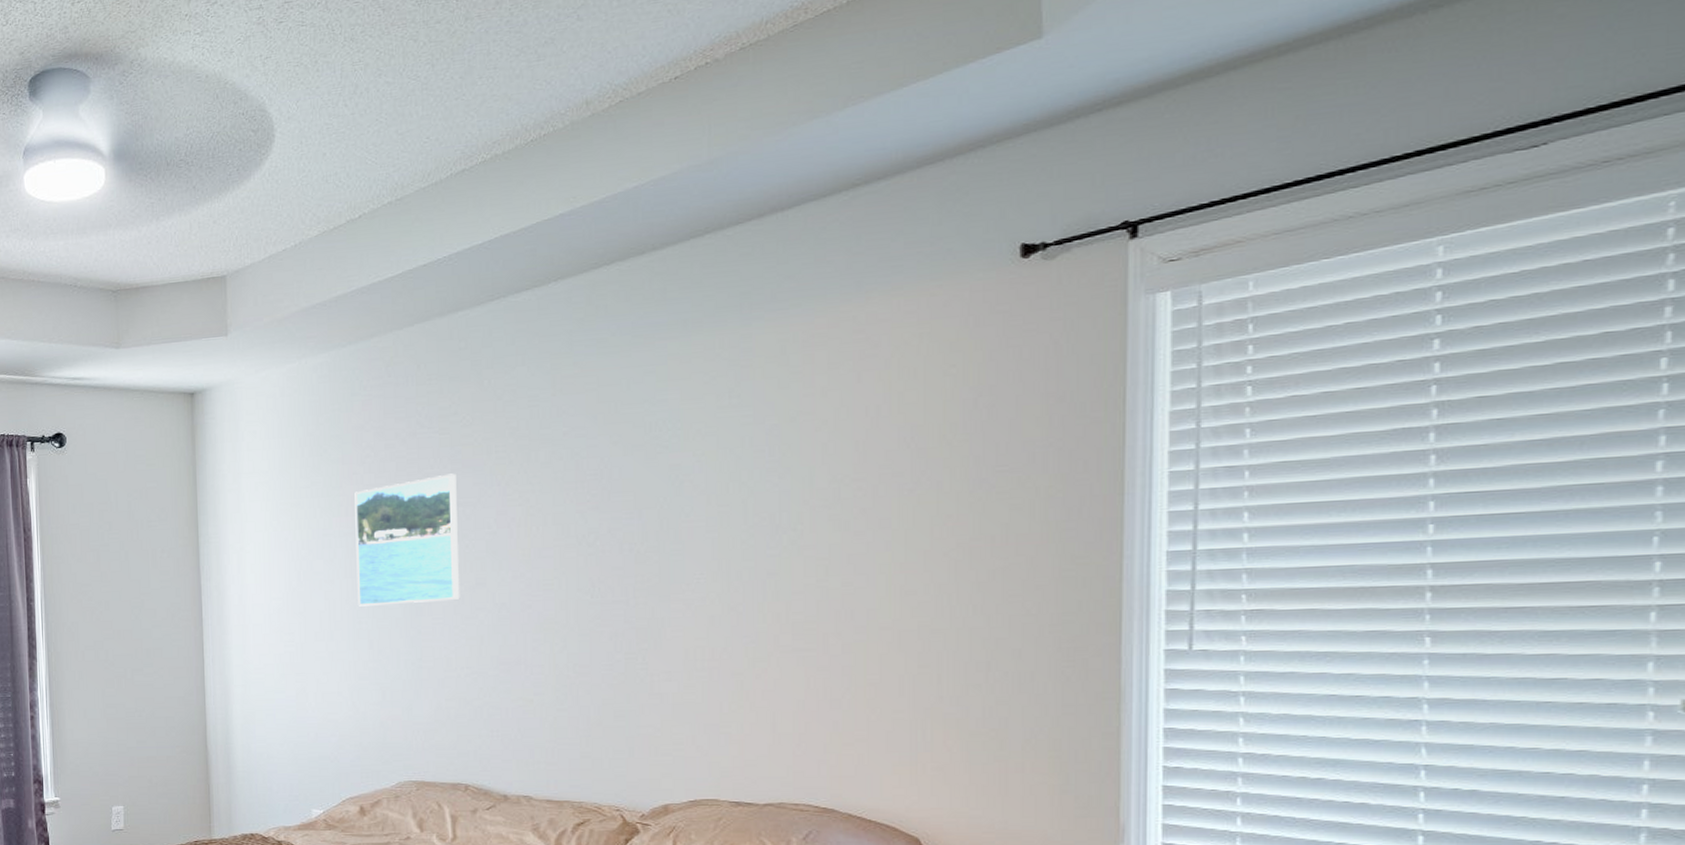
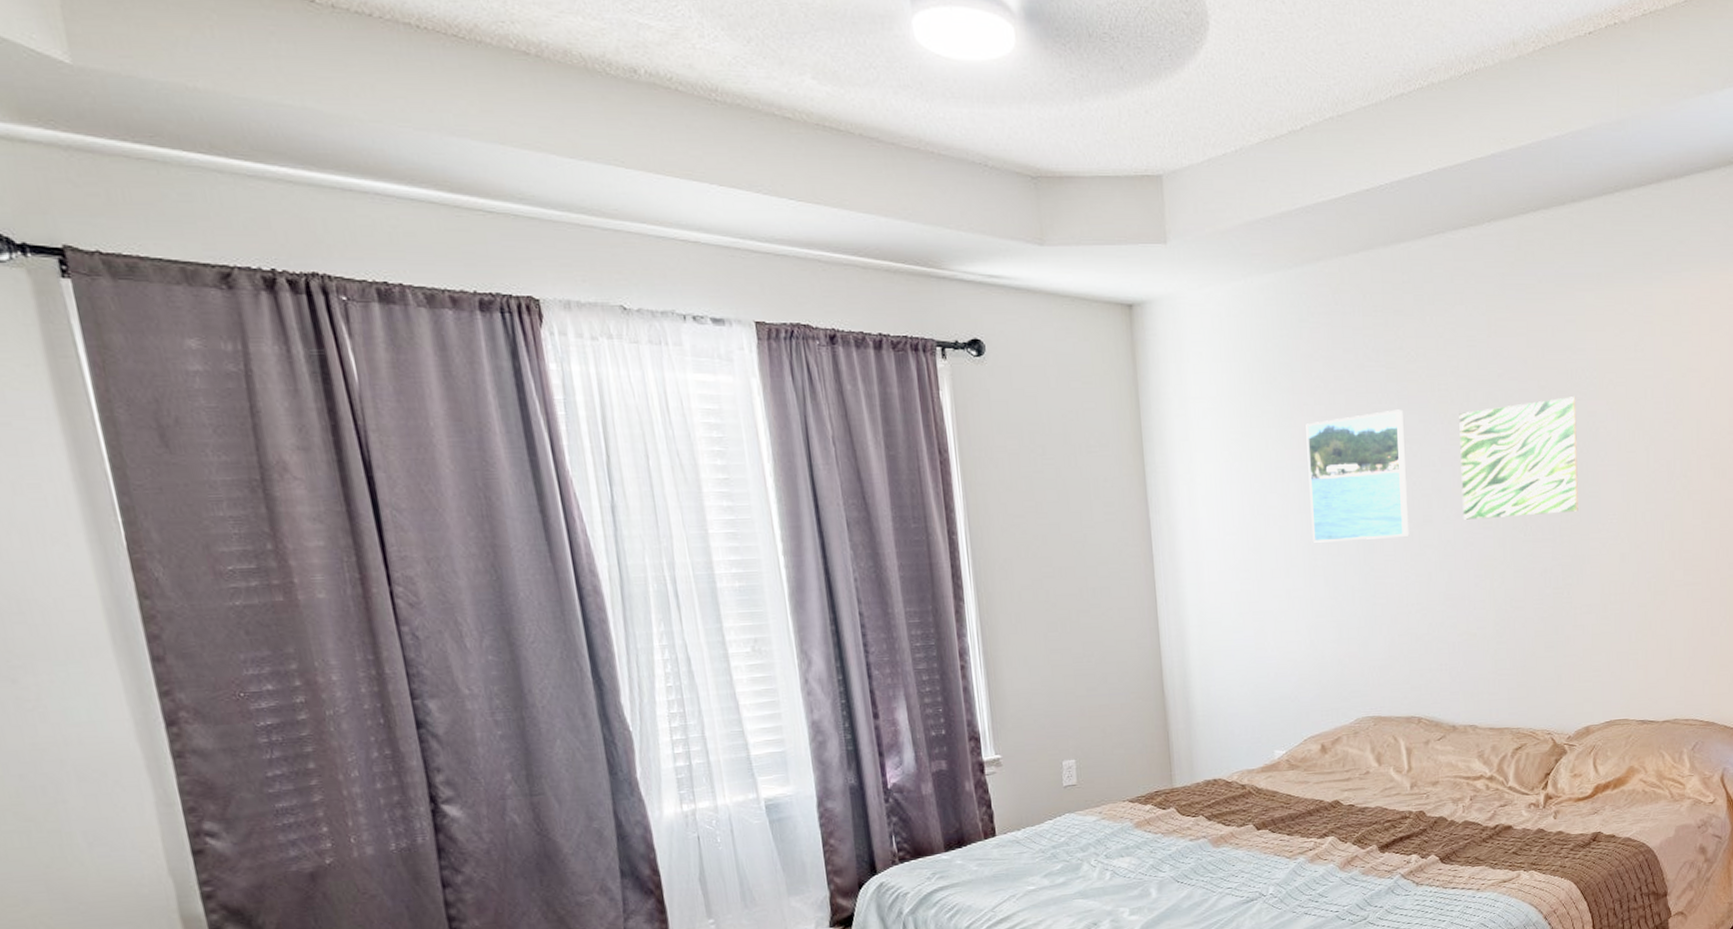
wall art: none [518,450,657,582] -> present [1459,397,1578,520]

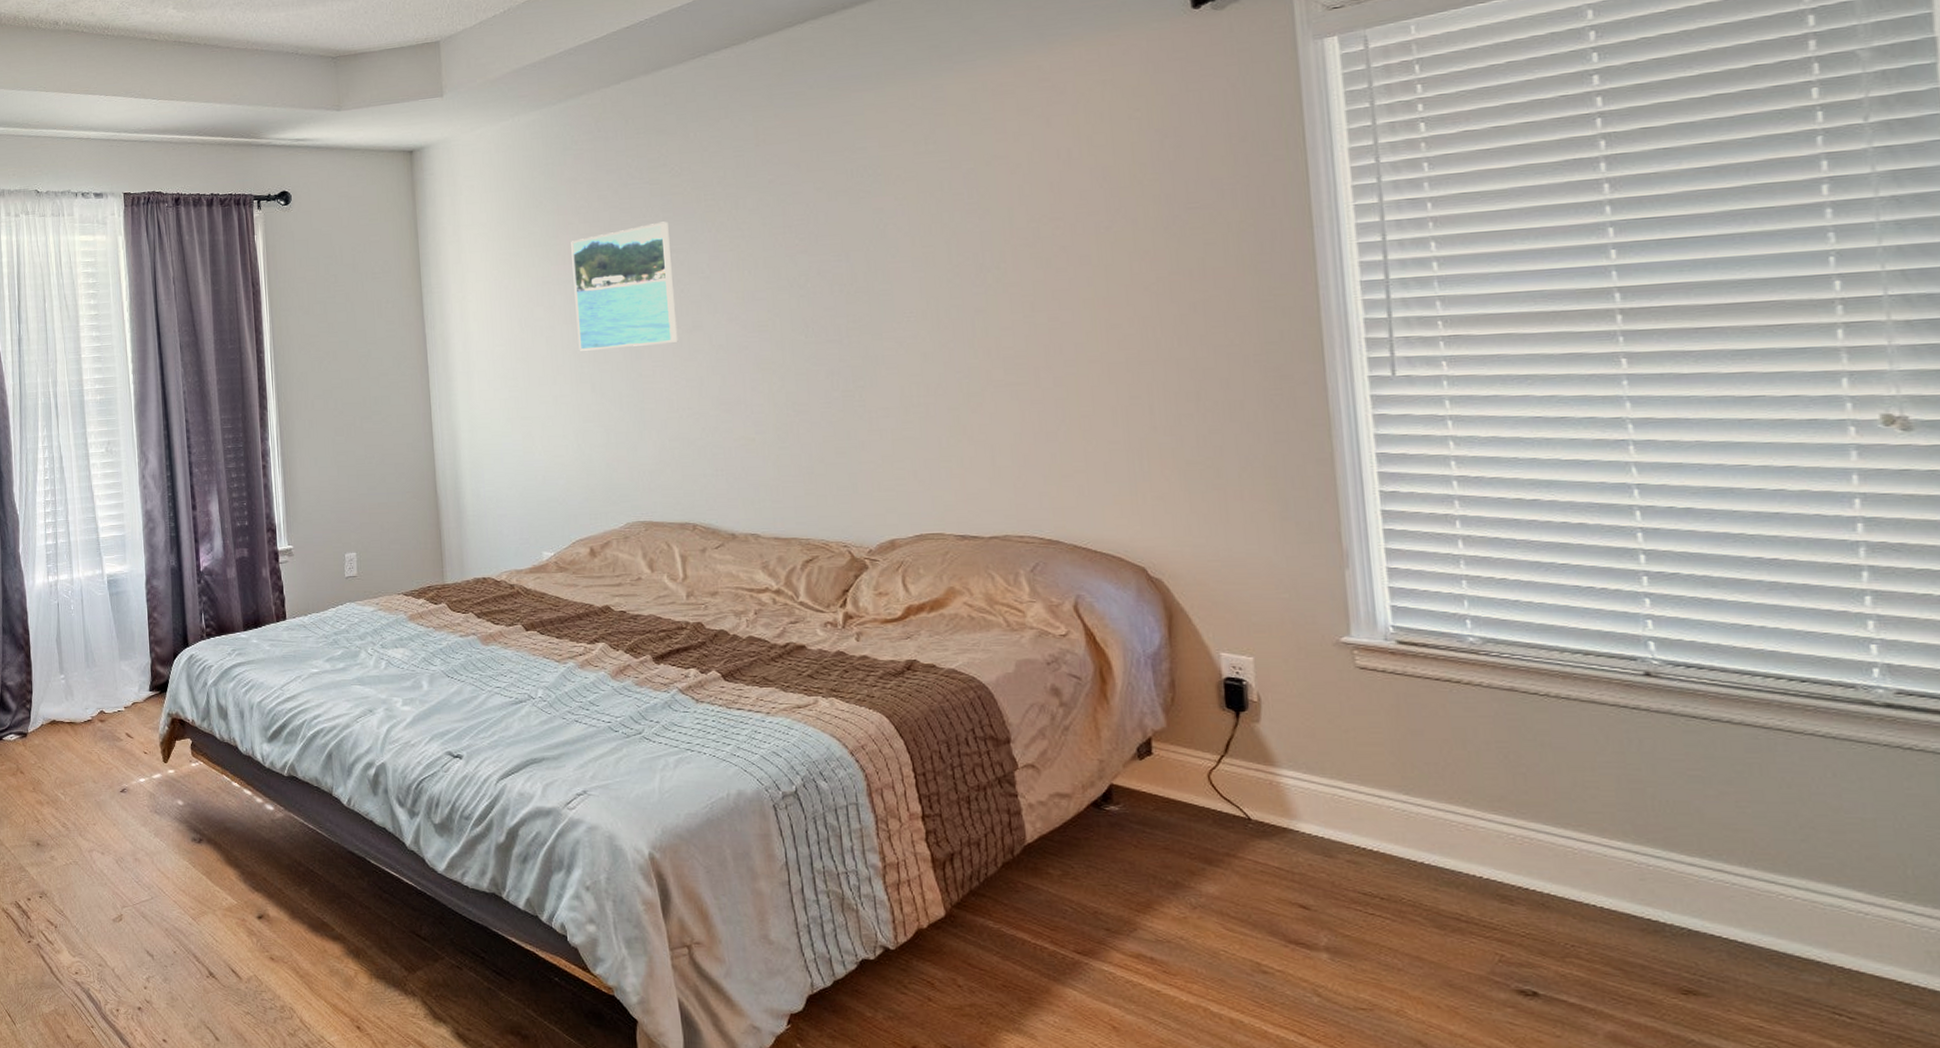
wall art: present [1459,397,1578,520] -> none [727,195,868,324]

